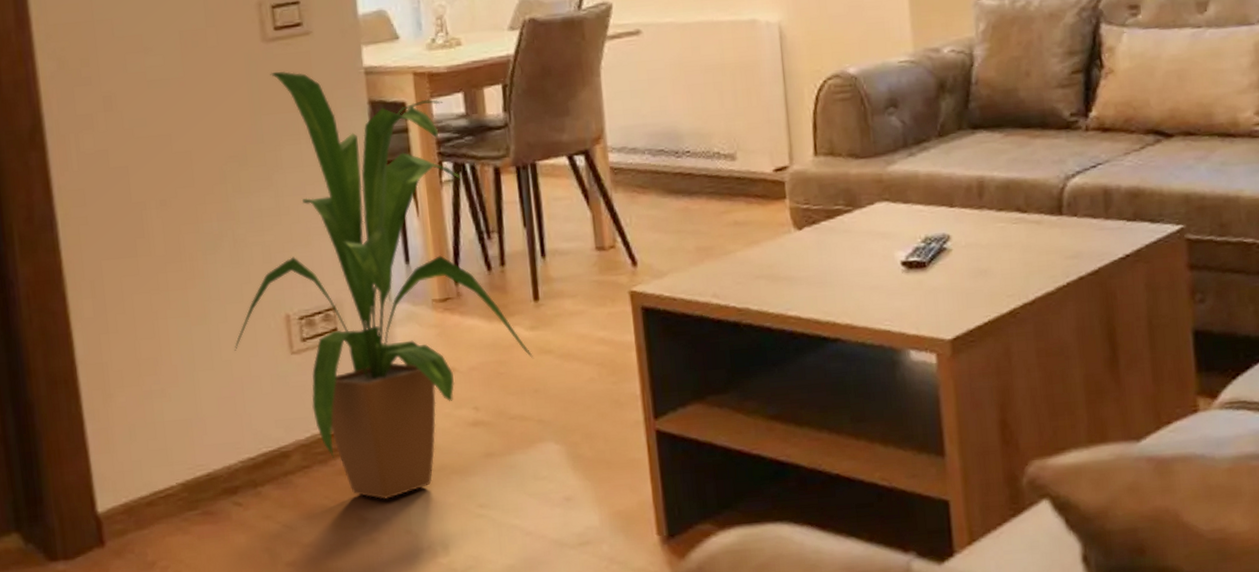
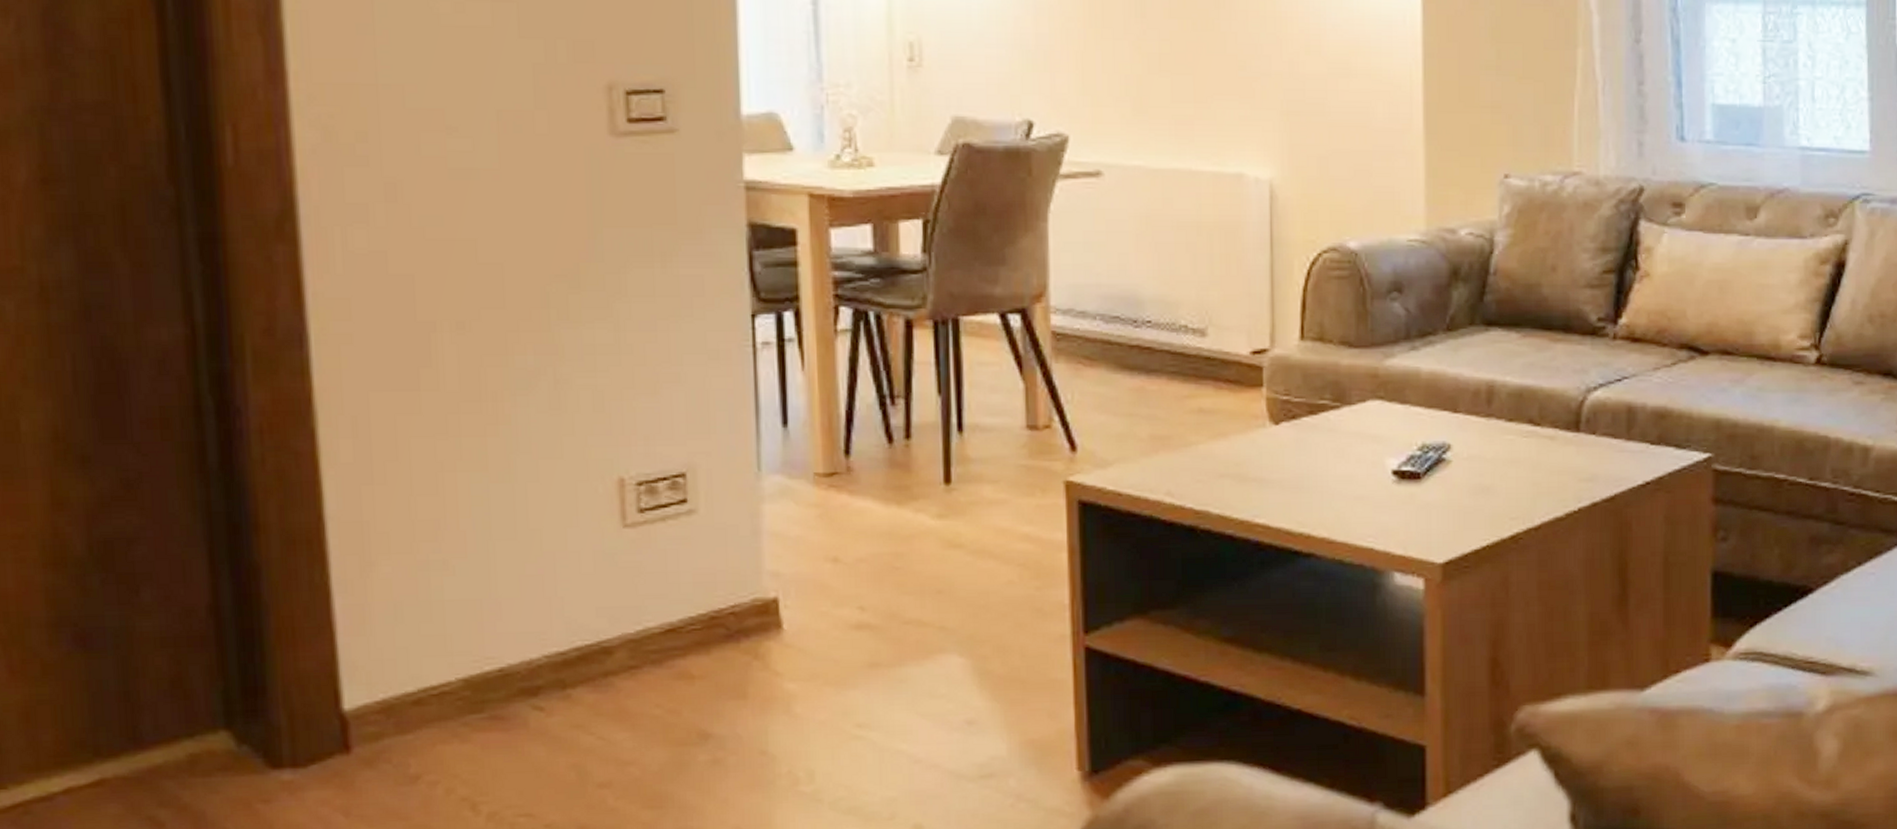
house plant: present [234,71,533,499] -> none [546,174,939,712]

